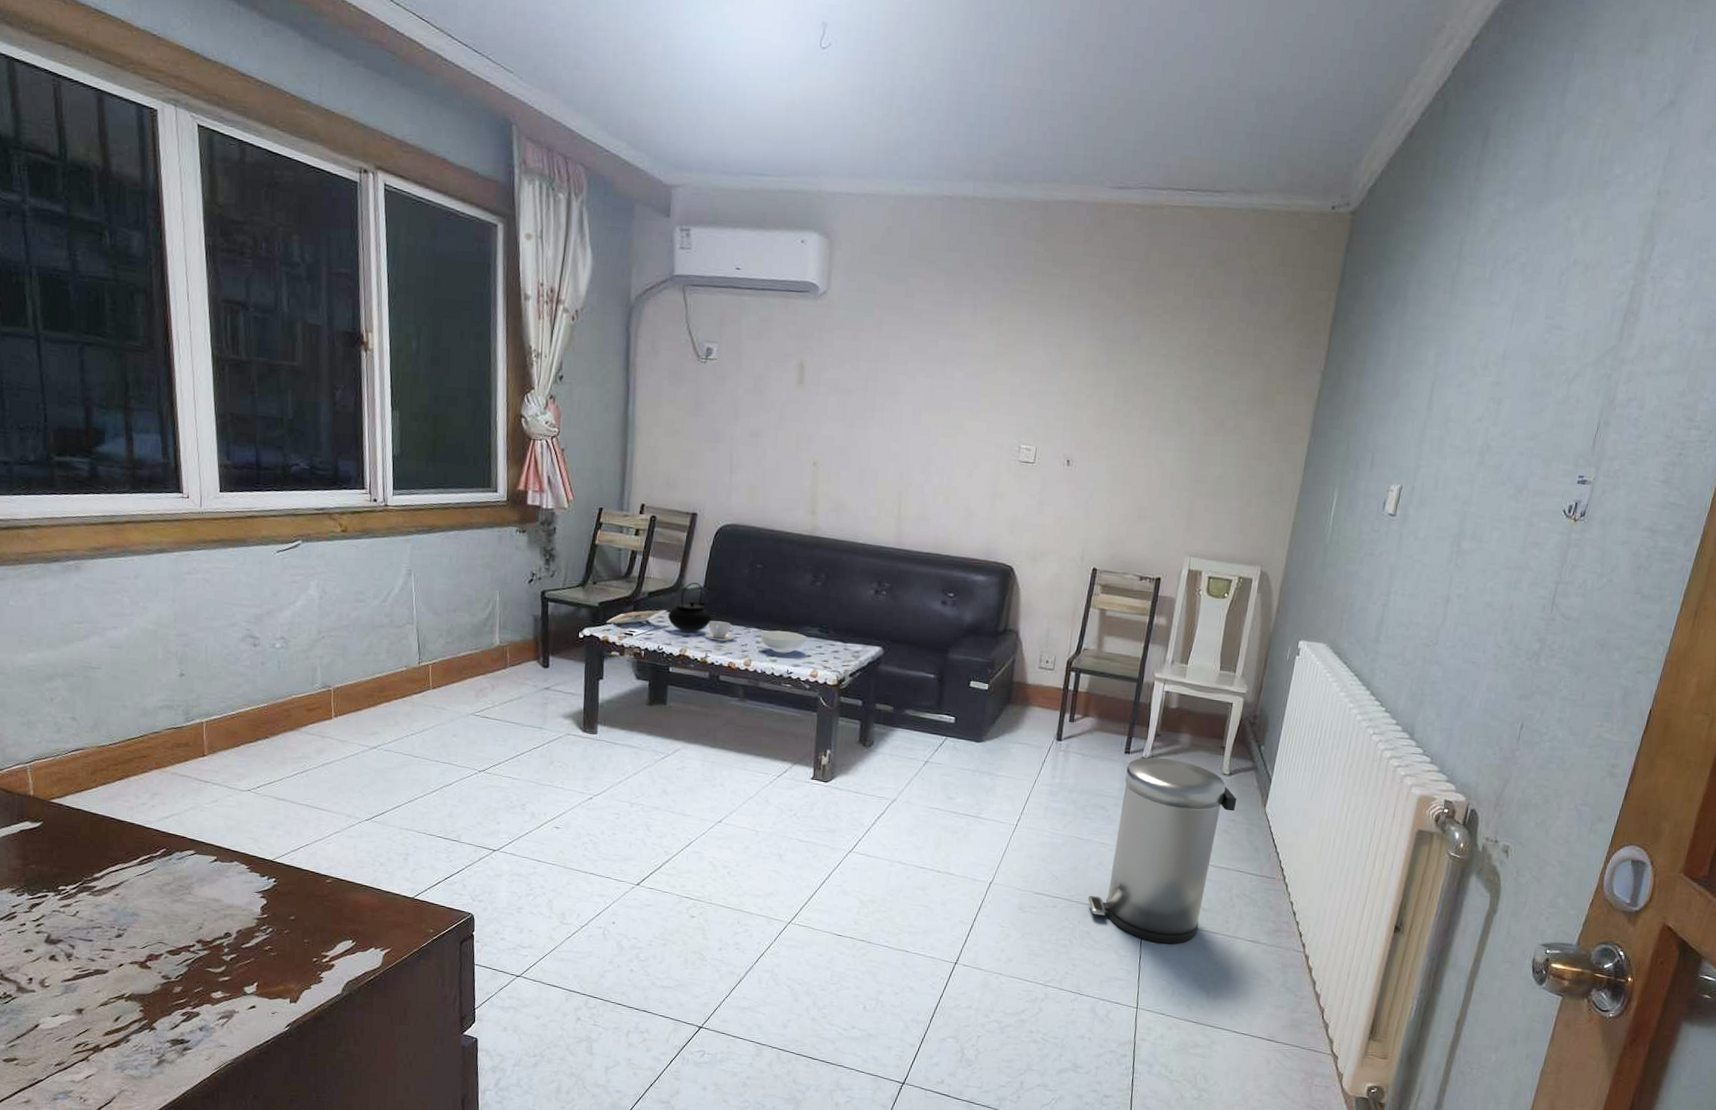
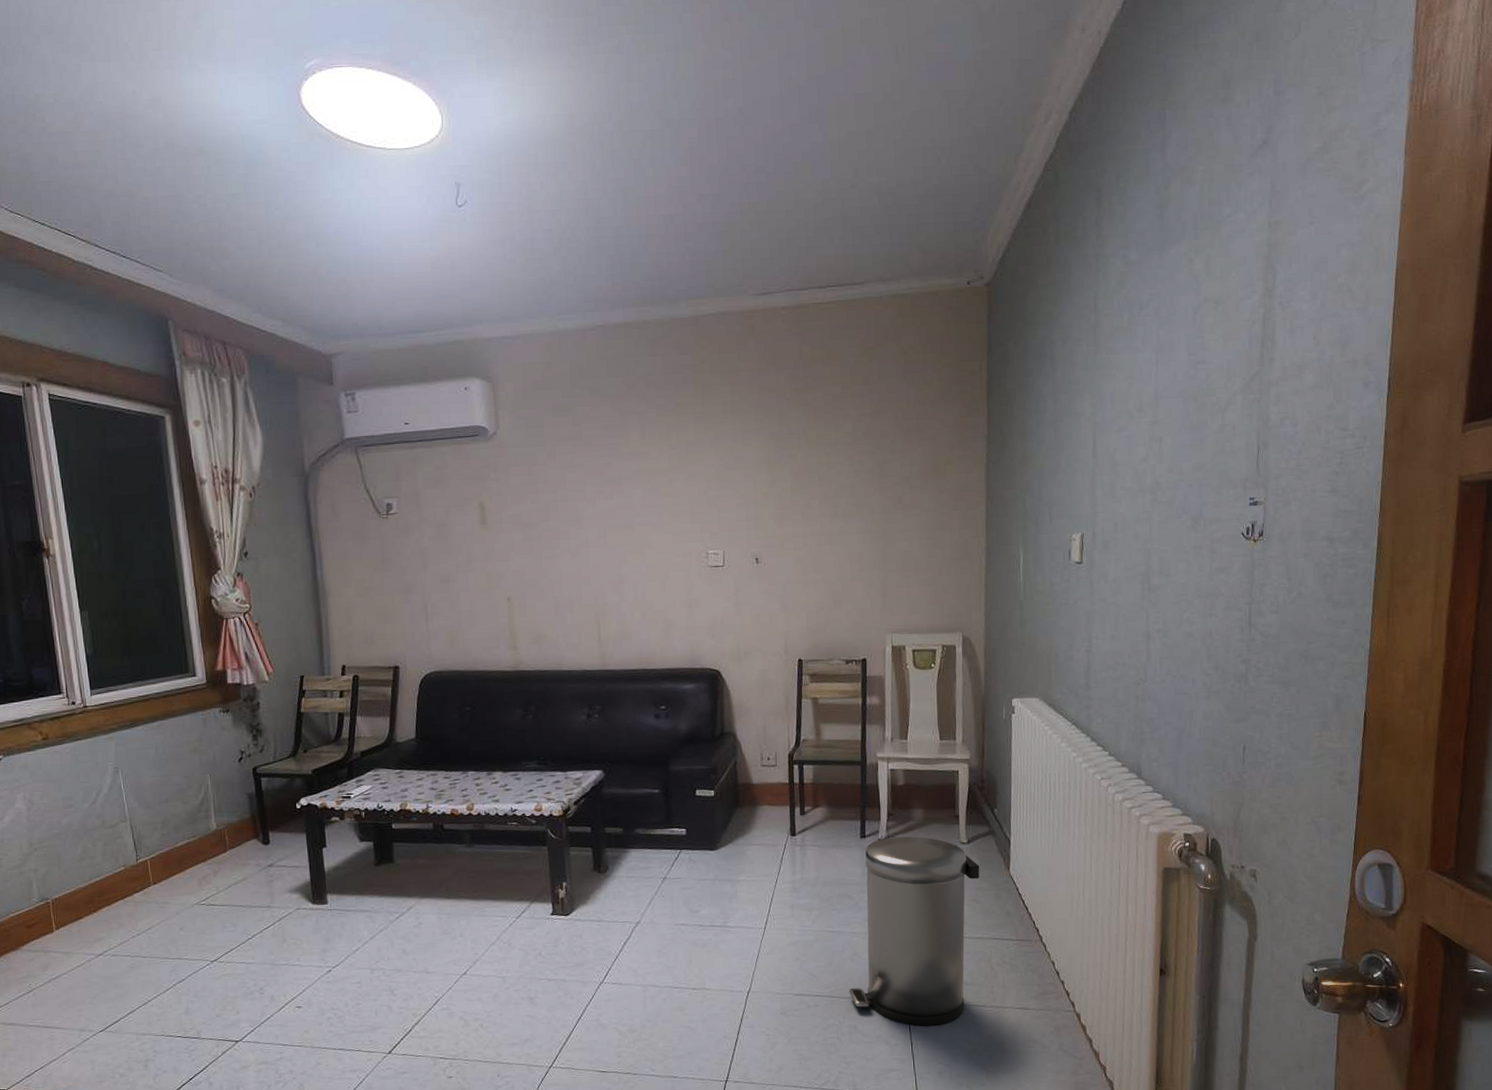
magazine: present [606,609,669,626] -> none [322,766,384,789]
teapot: present [667,582,712,633] -> none [383,734,428,786]
teacup: present [704,621,734,641] -> none [423,769,453,790]
bowl: present [760,630,807,654] -> none [478,769,527,792]

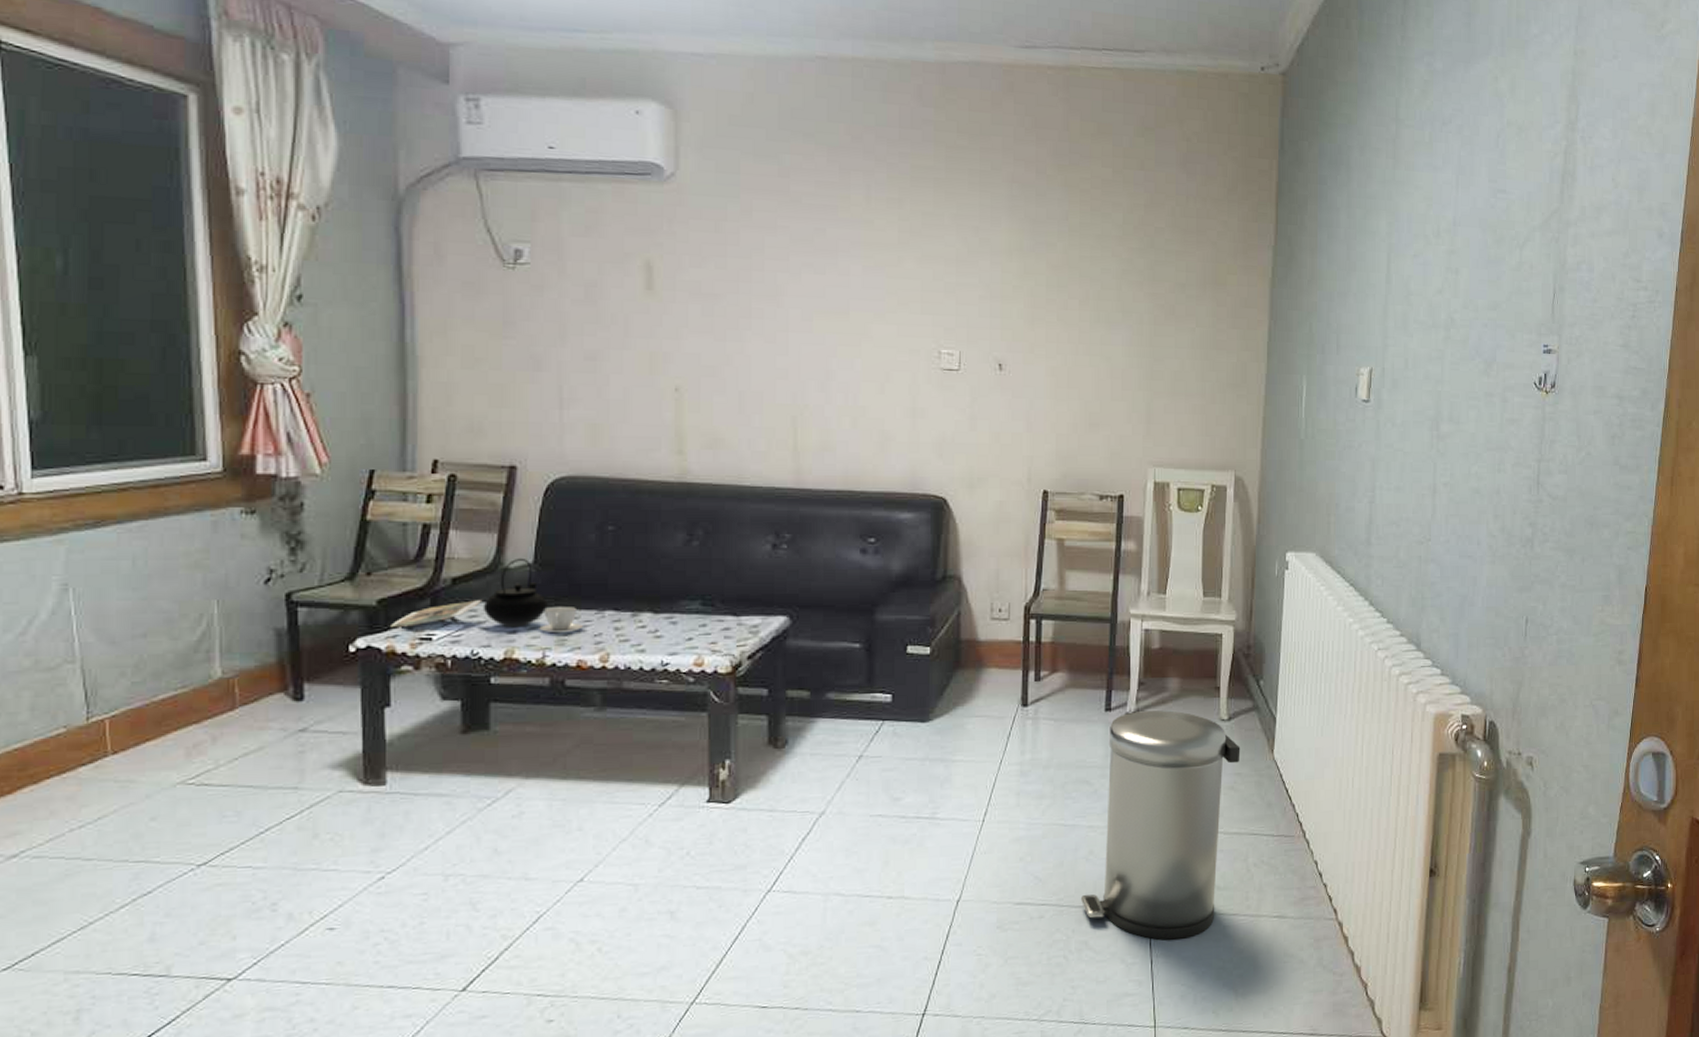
magazine: none [322,766,384,789] -> present [391,599,484,627]
teapot: none [383,734,428,786] -> present [483,557,548,627]
teacup: none [423,769,453,790] -> present [539,607,583,633]

